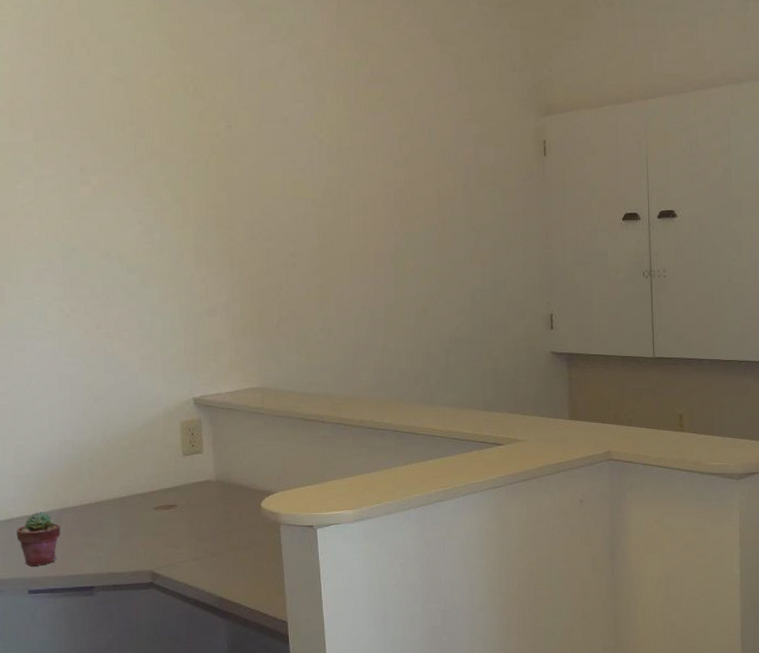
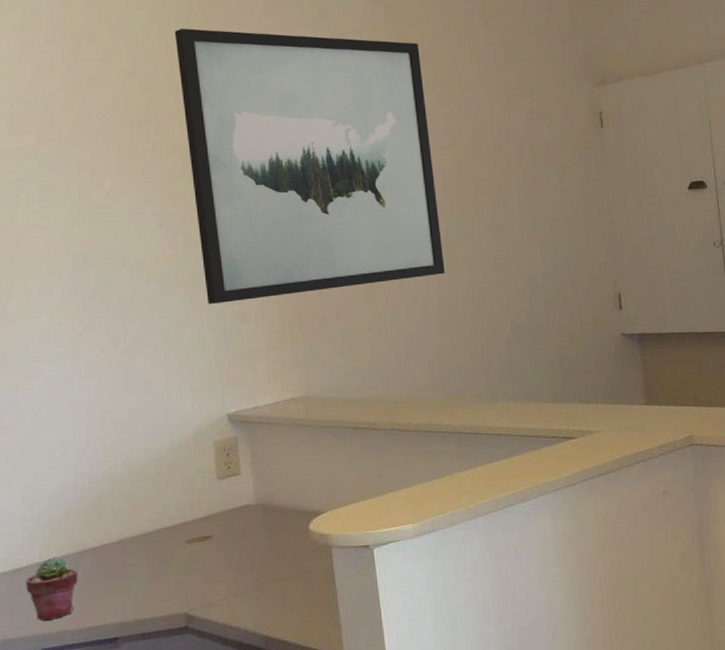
wall art: none [157,38,392,297] -> present [174,28,445,304]

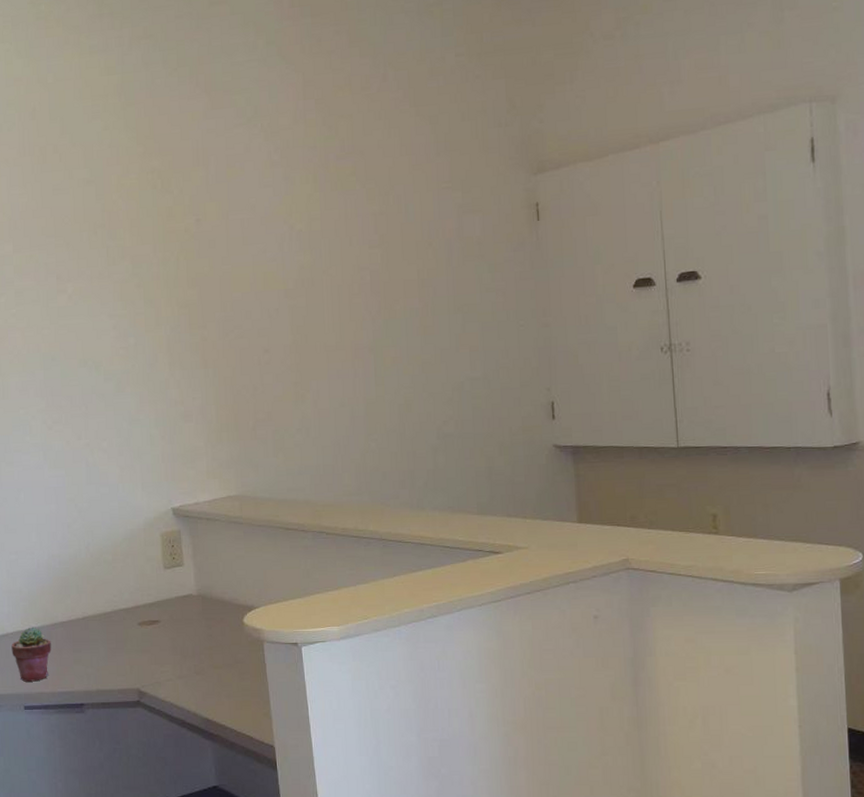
wall art: present [174,28,445,304] -> none [124,135,372,403]

